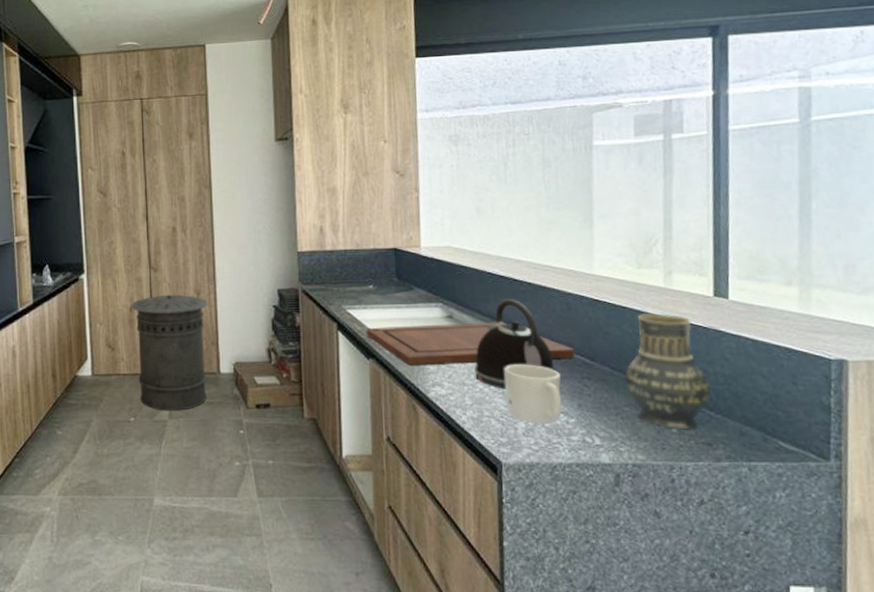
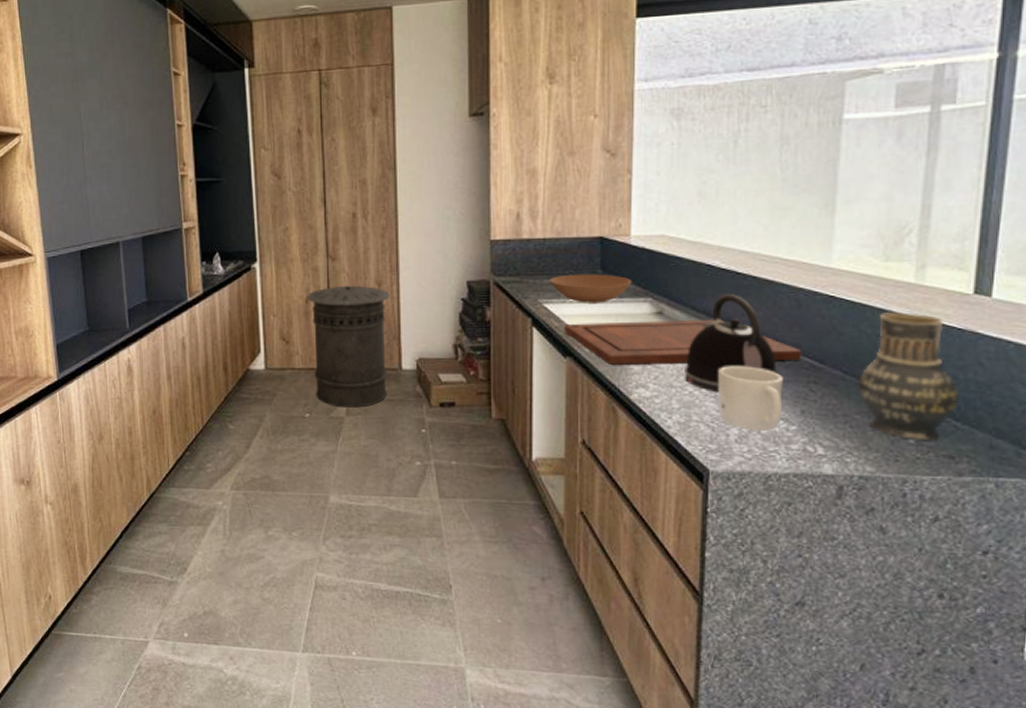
bowl: none [352,281,424,309] -> present [550,274,632,303]

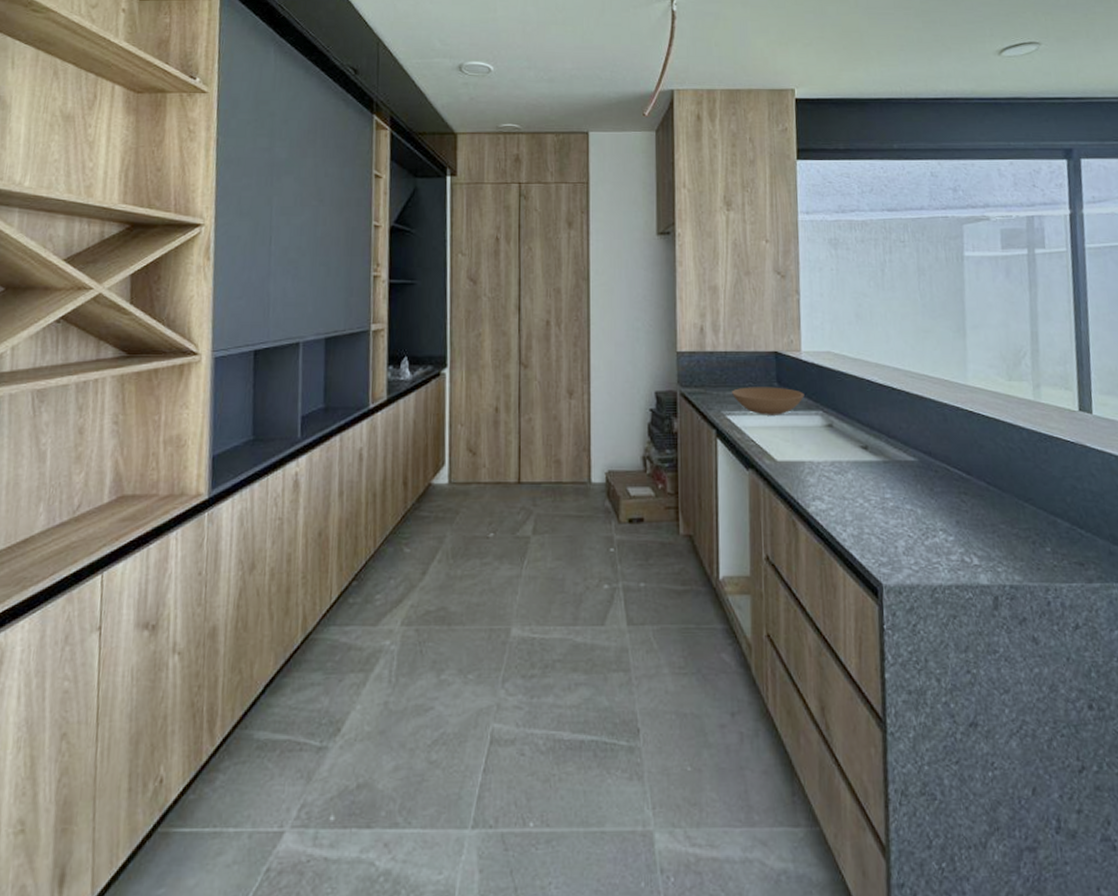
trash can: present [306,285,390,408] -> none [496,394,581,526]
cutting board: present [564,319,802,365] -> none [746,432,952,477]
kettle: present [683,294,777,393] -> none [853,408,933,505]
mug: present [718,366,783,431] -> none [884,478,941,542]
vase: present [859,311,960,441] -> none [1000,426,1081,549]

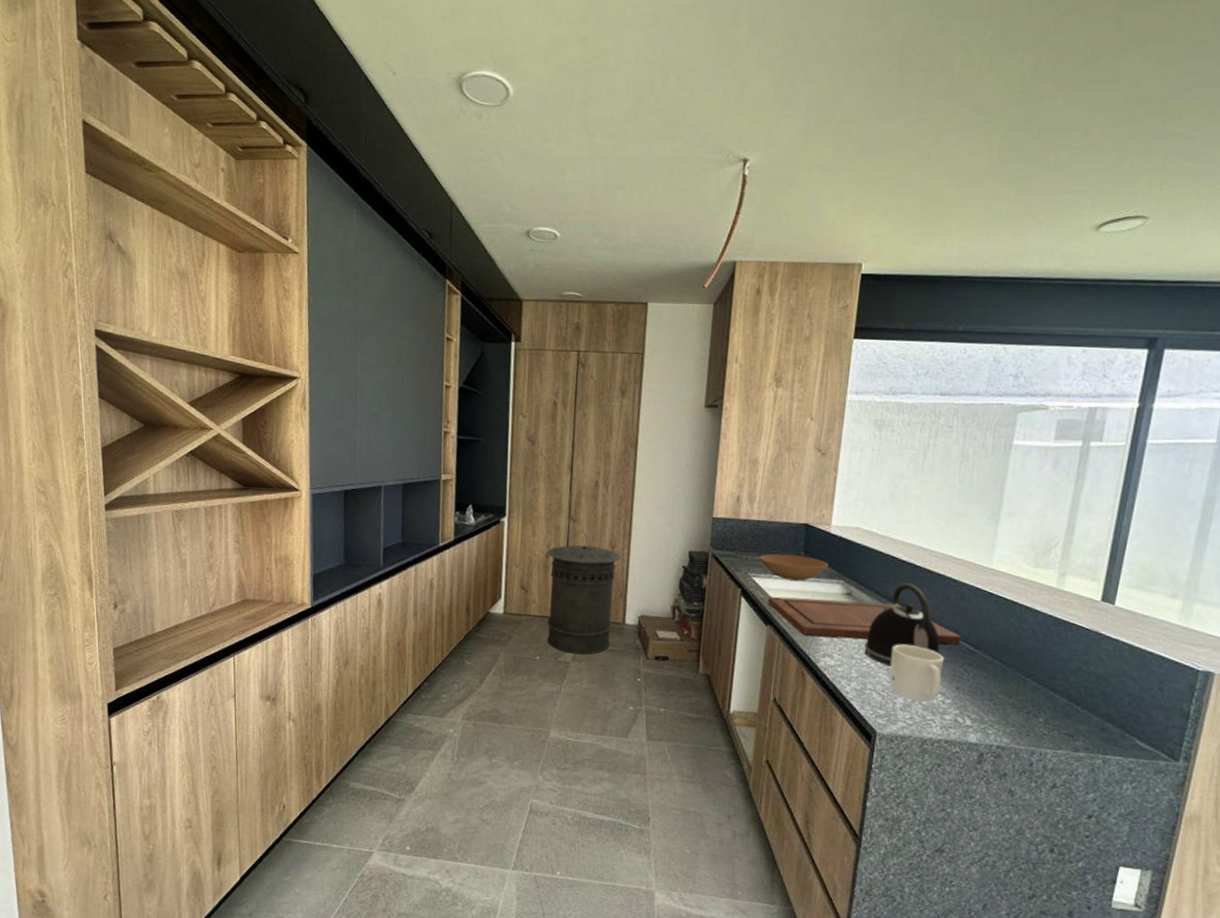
trash can: none [496,394,581,526] -> present [547,545,621,655]
cutting board: none [746,432,952,477] -> present [767,596,962,644]
kettle: none [853,408,933,505] -> present [863,583,940,667]
mug: none [884,478,941,542] -> present [889,644,944,702]

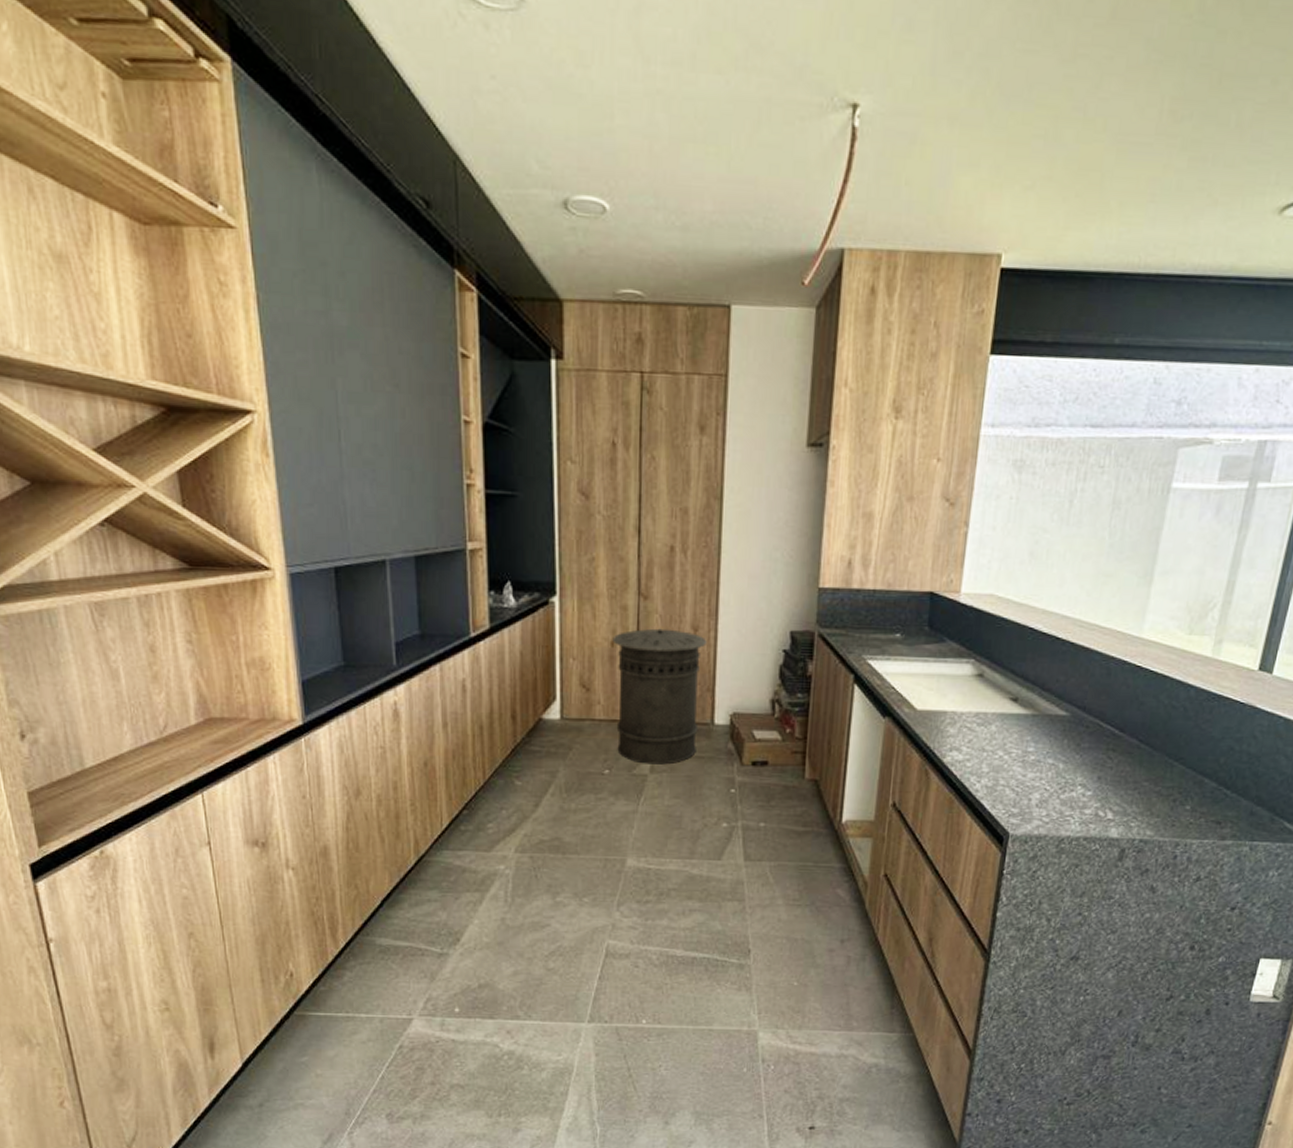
bowl: present [760,553,829,581] -> none [876,630,957,662]
cutting board: present [767,596,962,644] -> none [885,682,1106,729]
kettle: present [863,583,940,667] -> none [996,659,1082,758]
mug: present [889,644,944,702] -> none [1024,731,1086,796]

